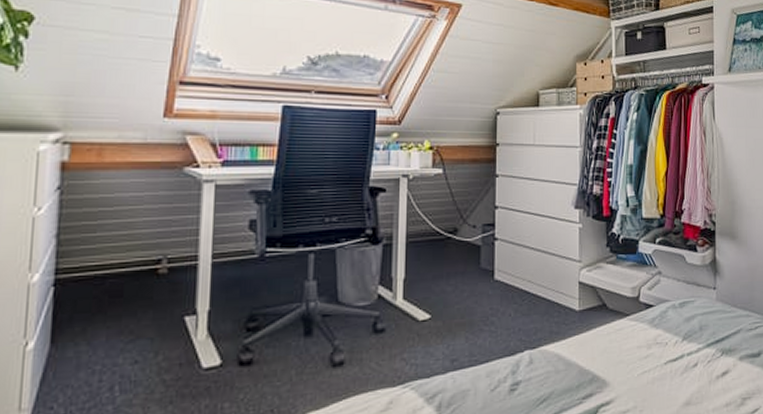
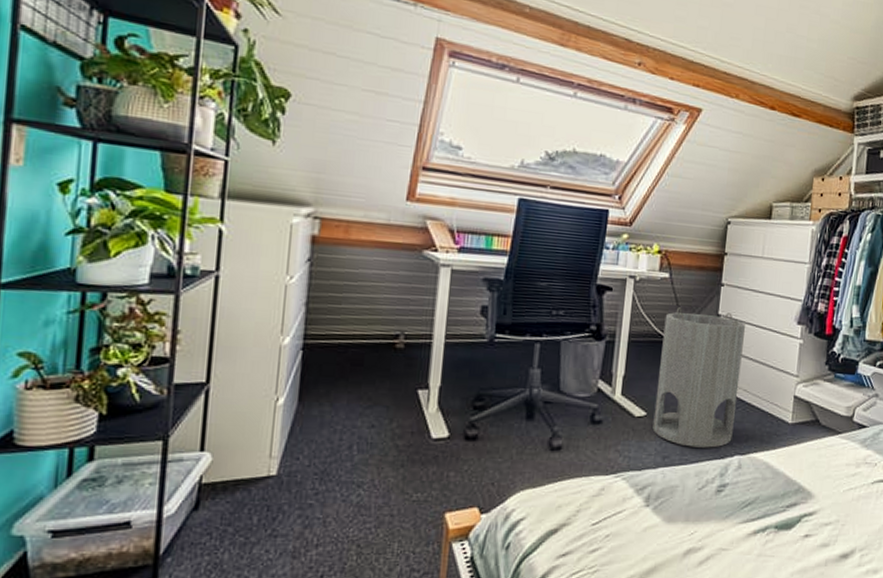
cylinder: none [438,202,523,347] -> present [652,307,745,448]

